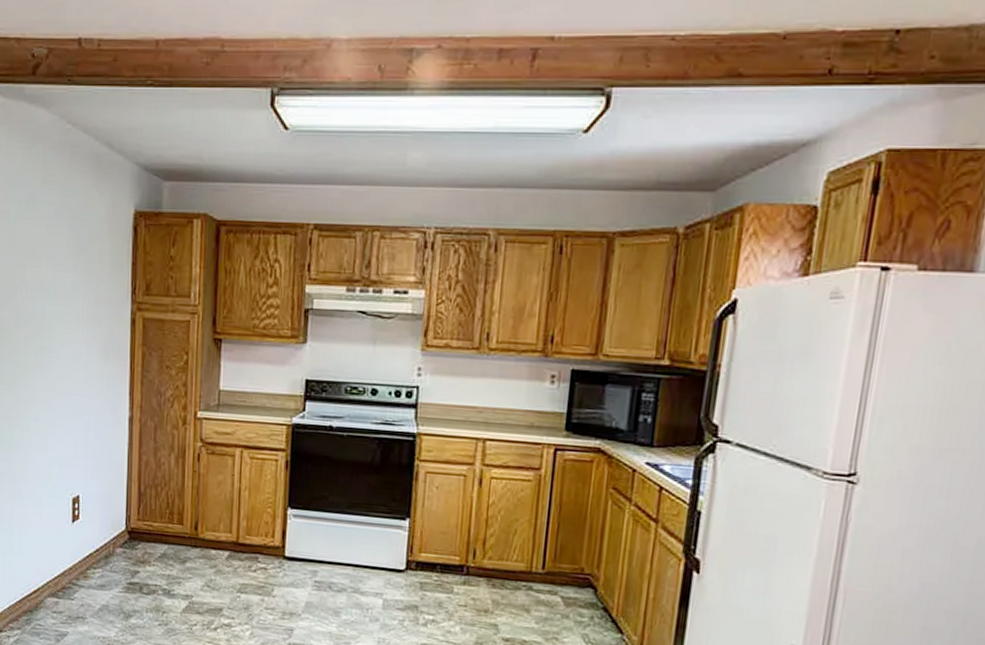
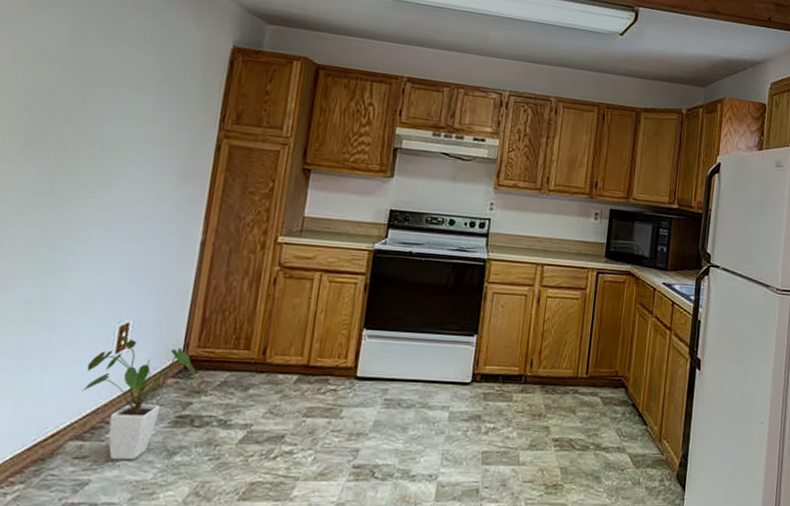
house plant: none [50,507,139,619] -> present [81,336,197,460]

